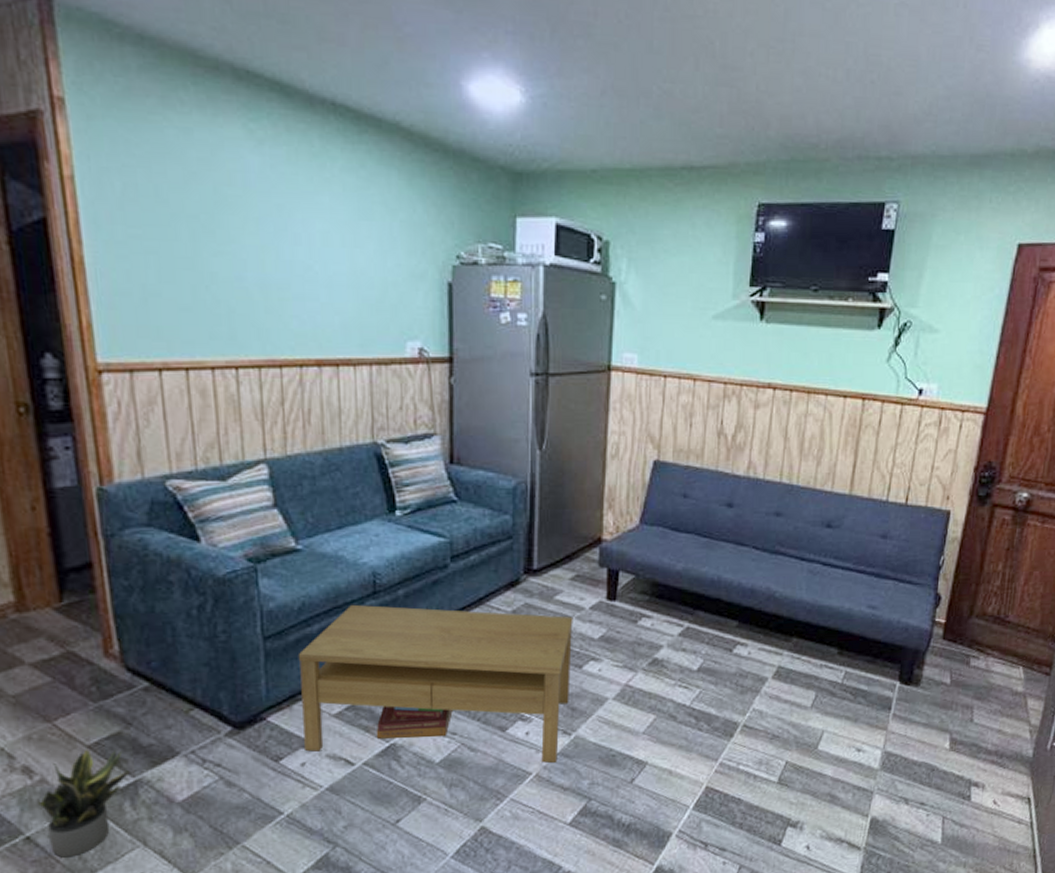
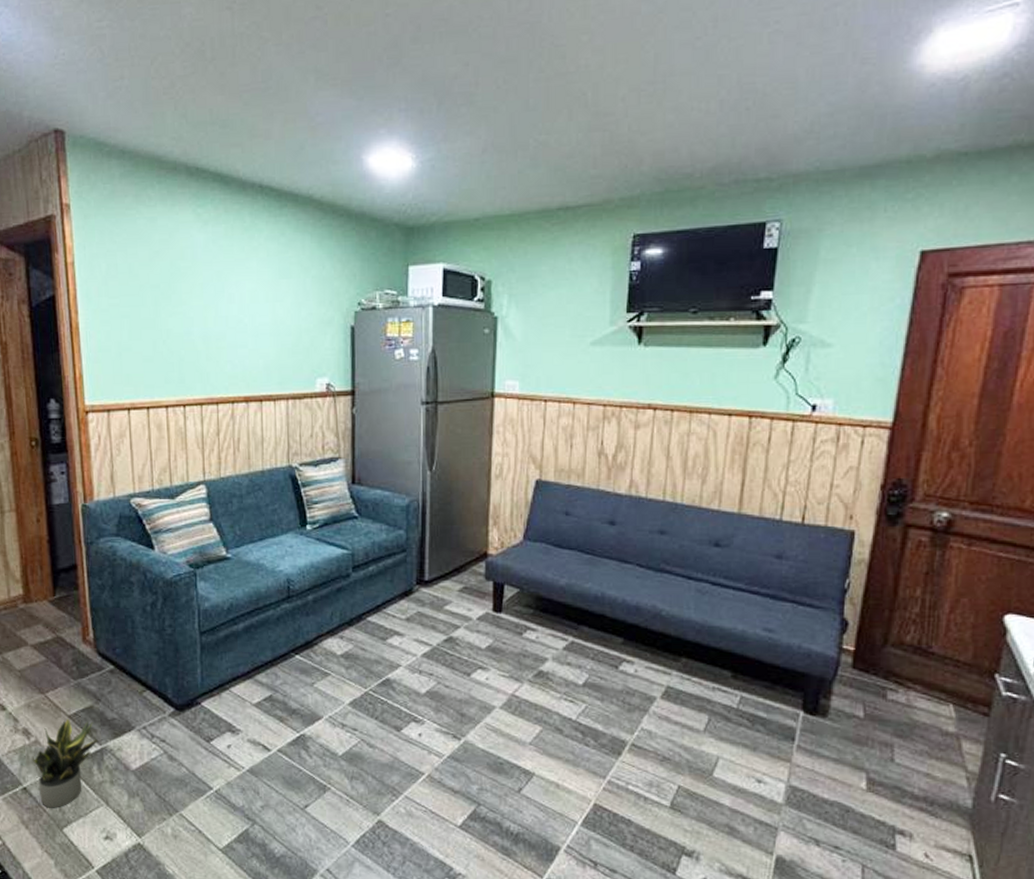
coffee table: present [298,604,573,763] -> none [226,606,462,765]
books: present [376,705,453,739] -> none [288,699,354,732]

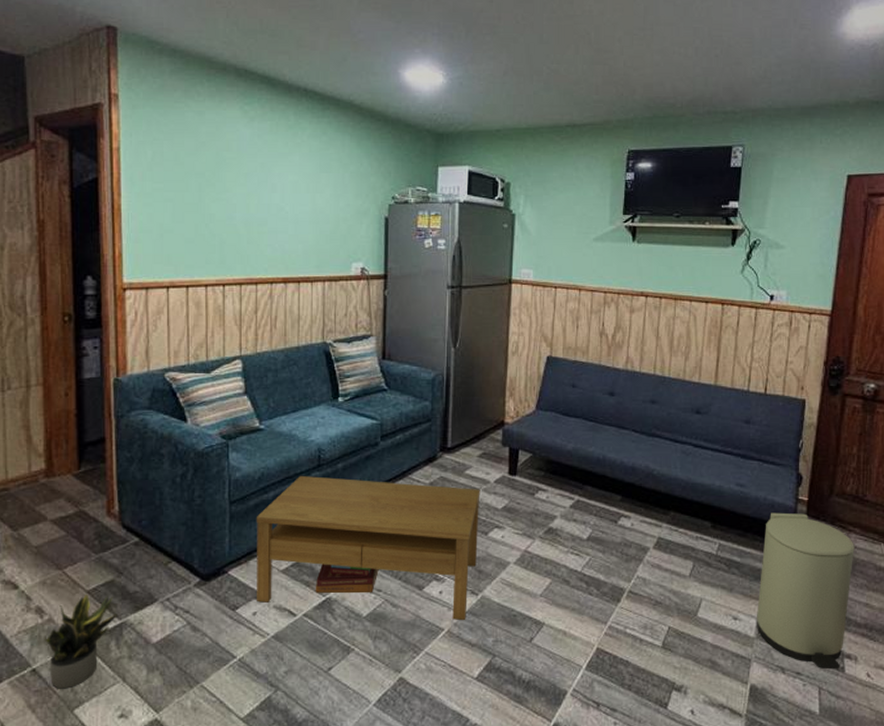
coffee table: none [226,606,462,765] -> present [256,475,480,620]
books: none [288,699,354,732] -> present [315,564,379,594]
pedal bin: none [786,663,914,846] -> present [757,512,854,670]

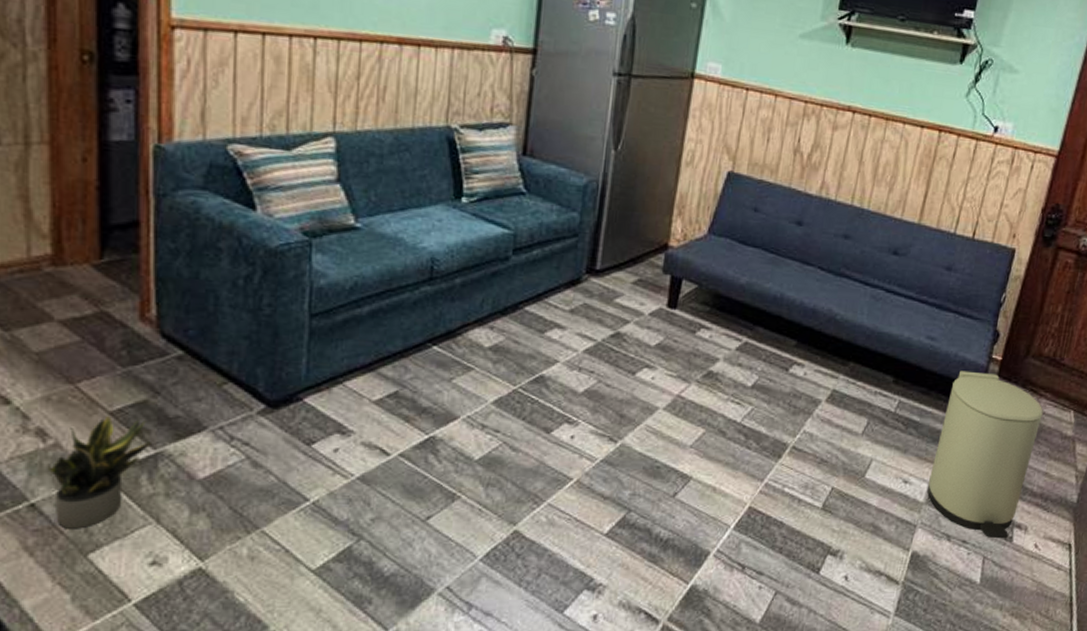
coffee table: present [256,475,480,620] -> none [340,288,631,469]
books: present [315,564,379,594] -> none [415,396,498,434]

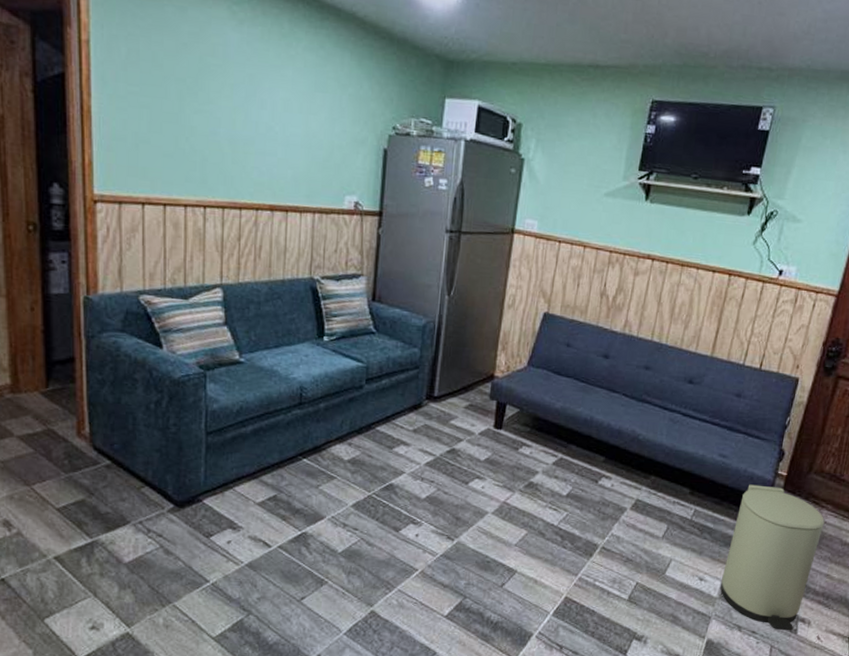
potted plant: present [47,415,151,529] -> none [12,511,88,600]

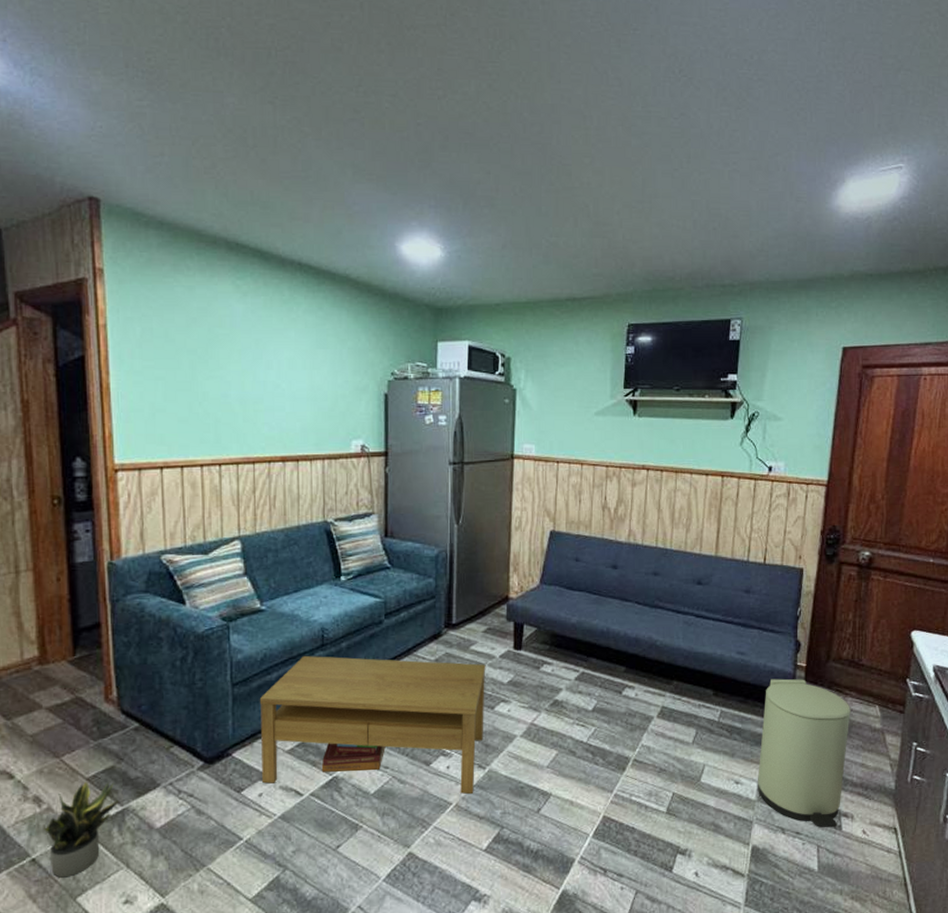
potted plant: none [12,511,88,600] -> present [43,781,119,878]
coffee table: none [232,411,464,562] -> present [259,655,486,794]
books: none [291,500,357,531] -> present [321,743,386,772]

